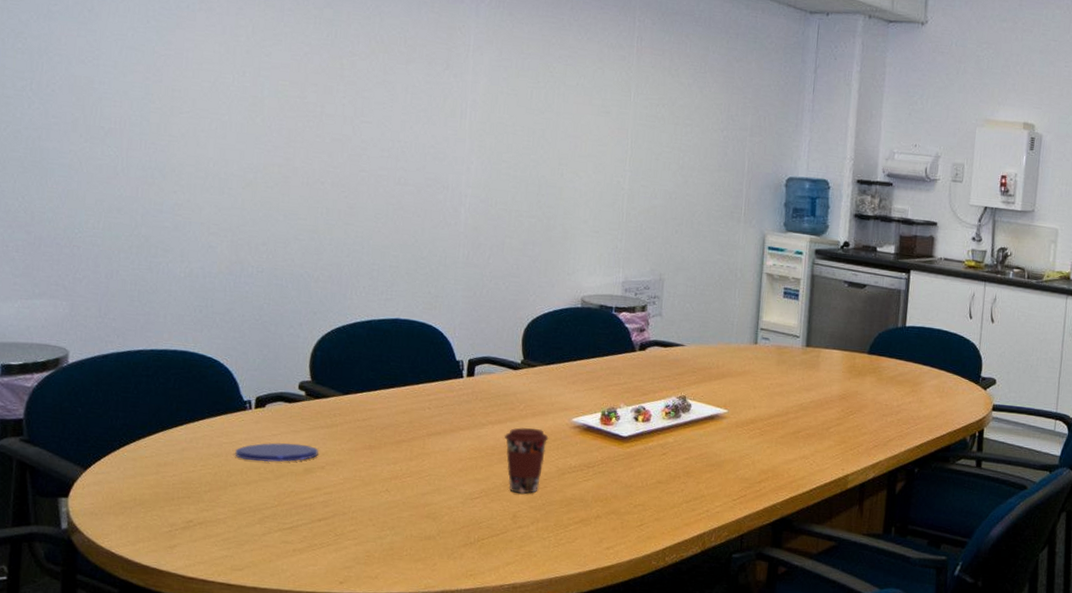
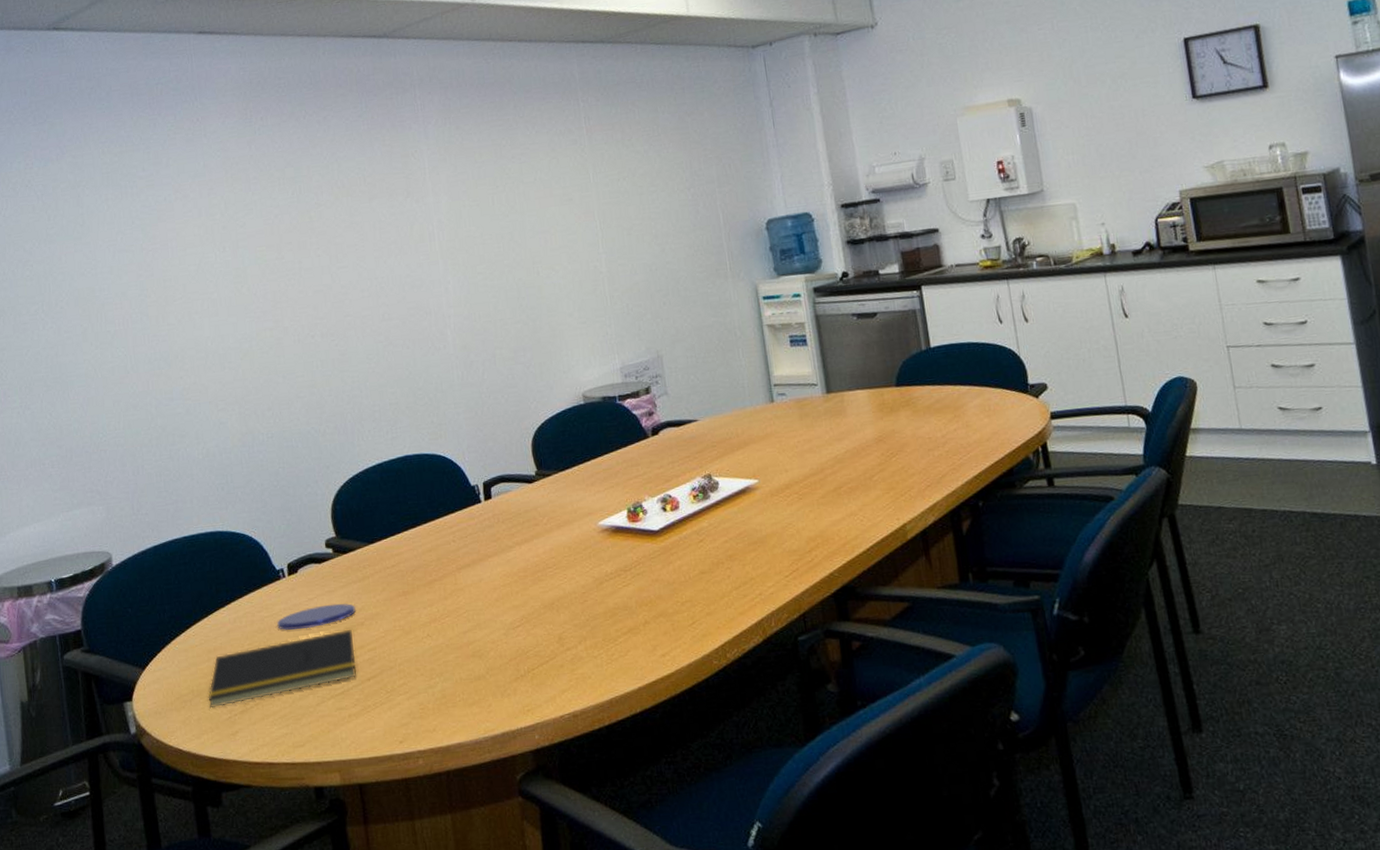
notepad: none [149,469,311,520] -> present [208,629,356,709]
coffee cup: present [504,427,549,494] -> none [533,540,580,613]

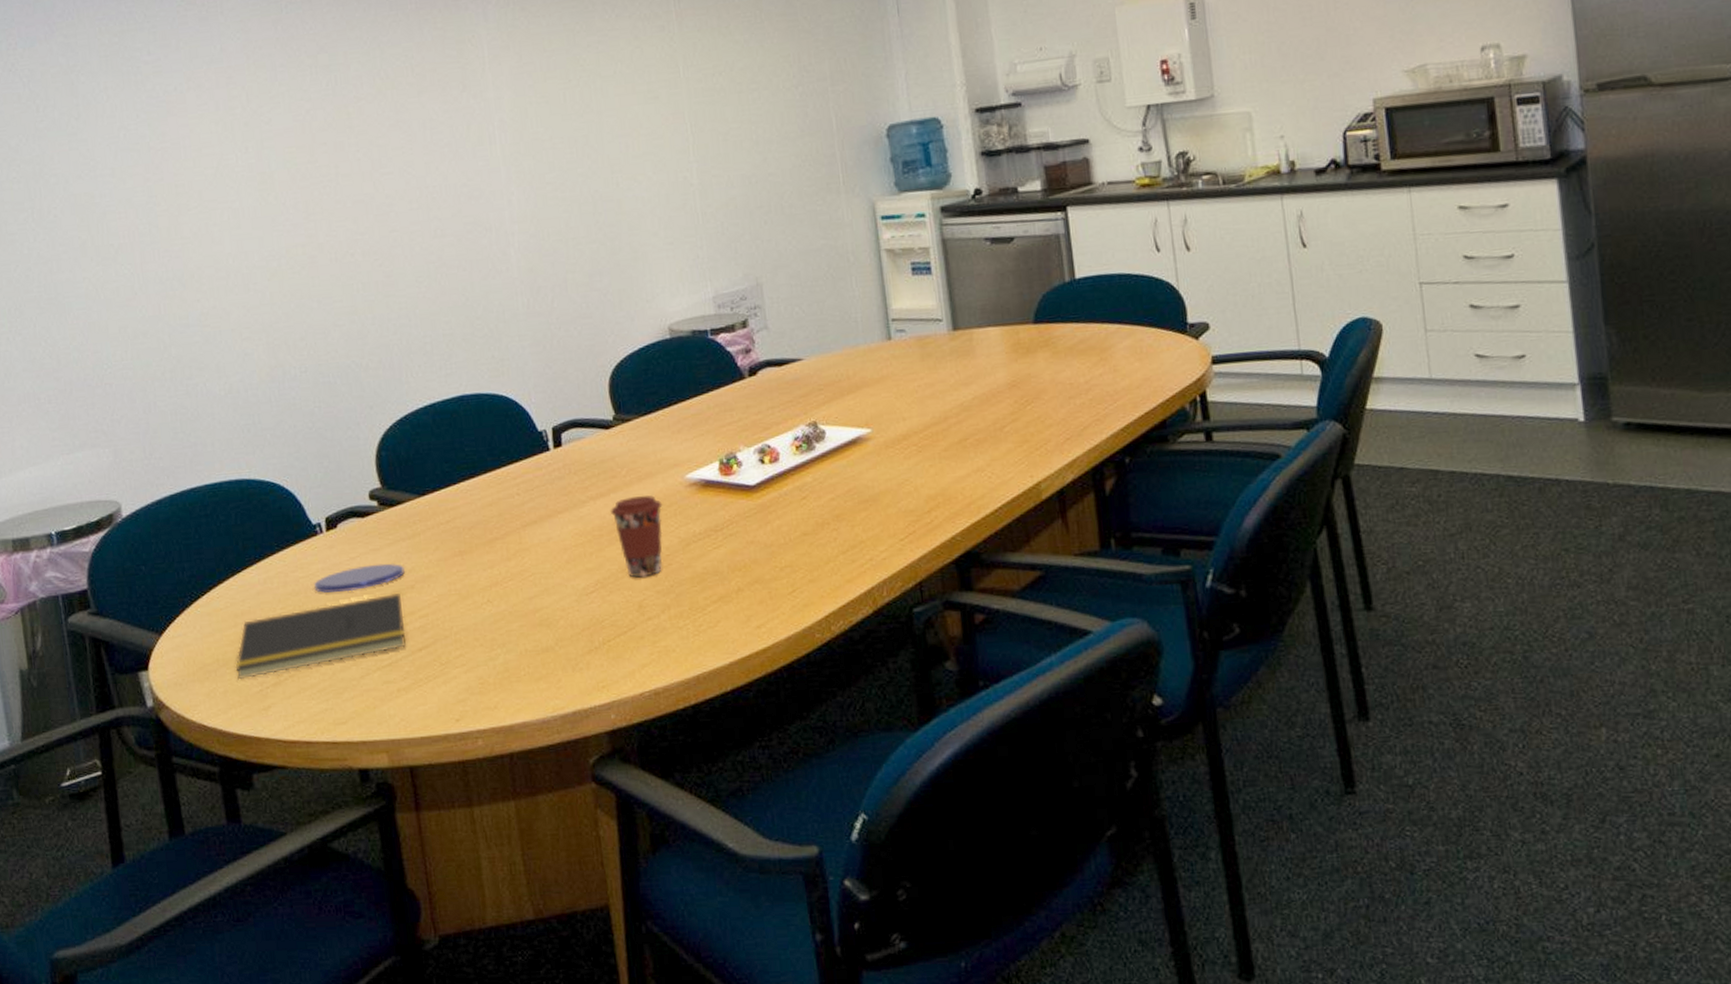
coffee cup: none [533,540,580,613] -> present [609,495,663,578]

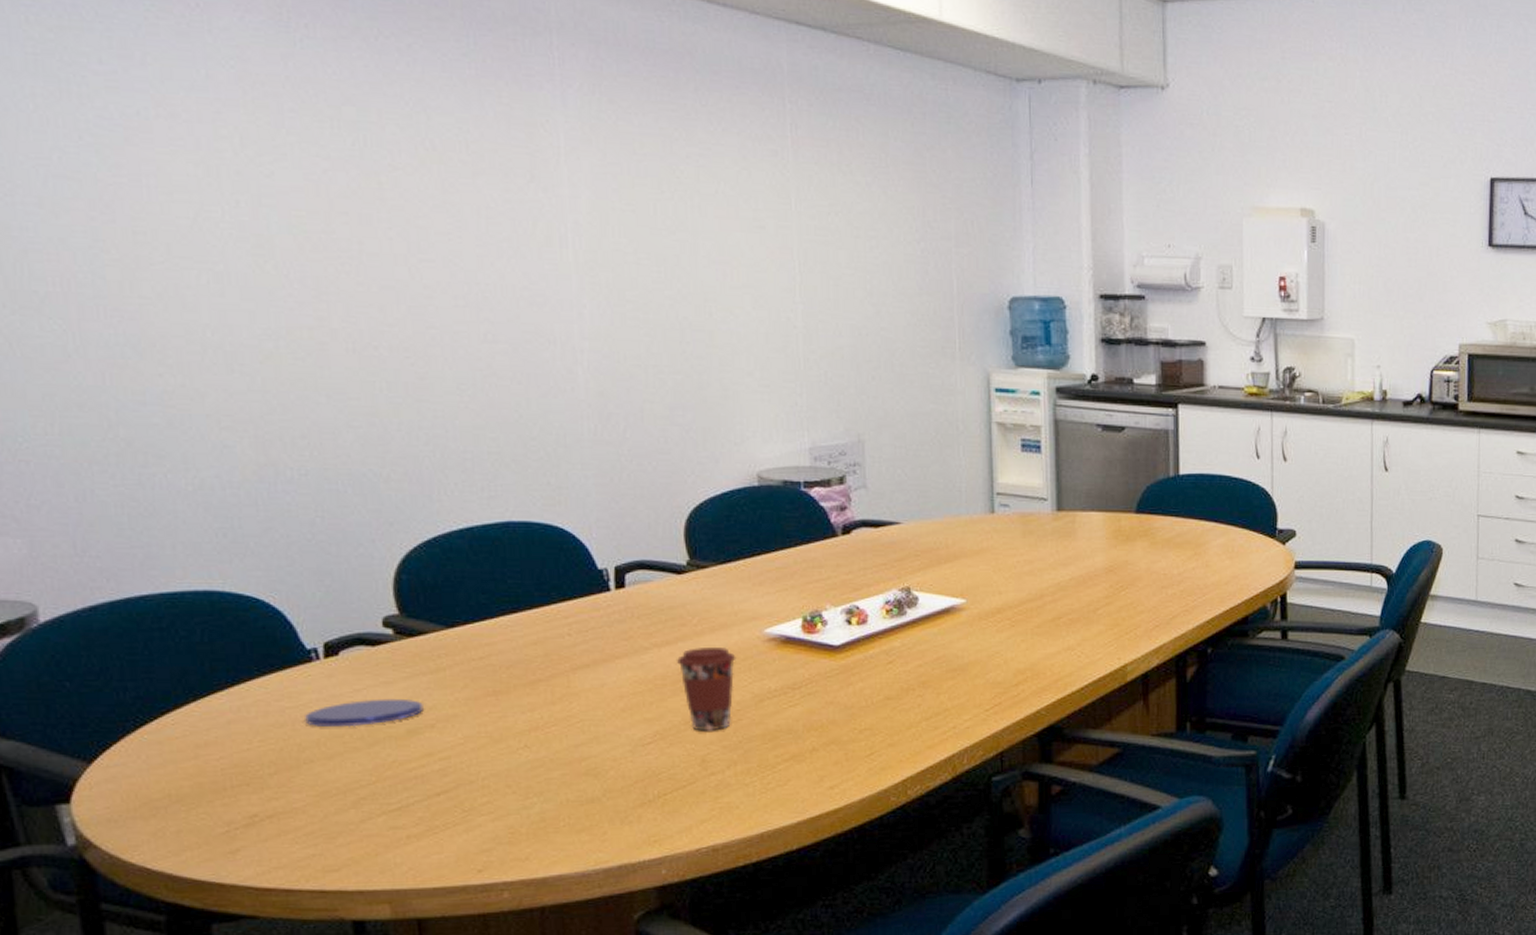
notepad: present [235,593,406,680] -> none [193,731,420,819]

